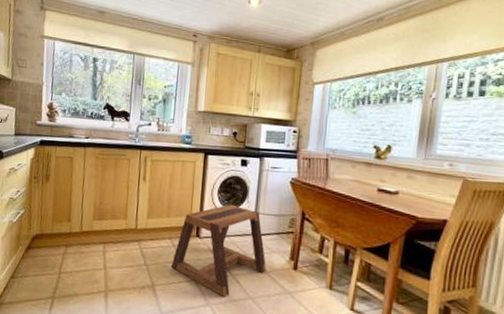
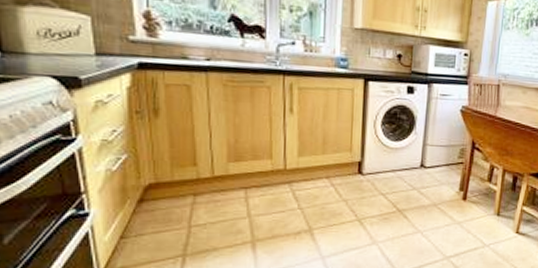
stool: present [171,204,267,297] -> none [331,136,436,234]

